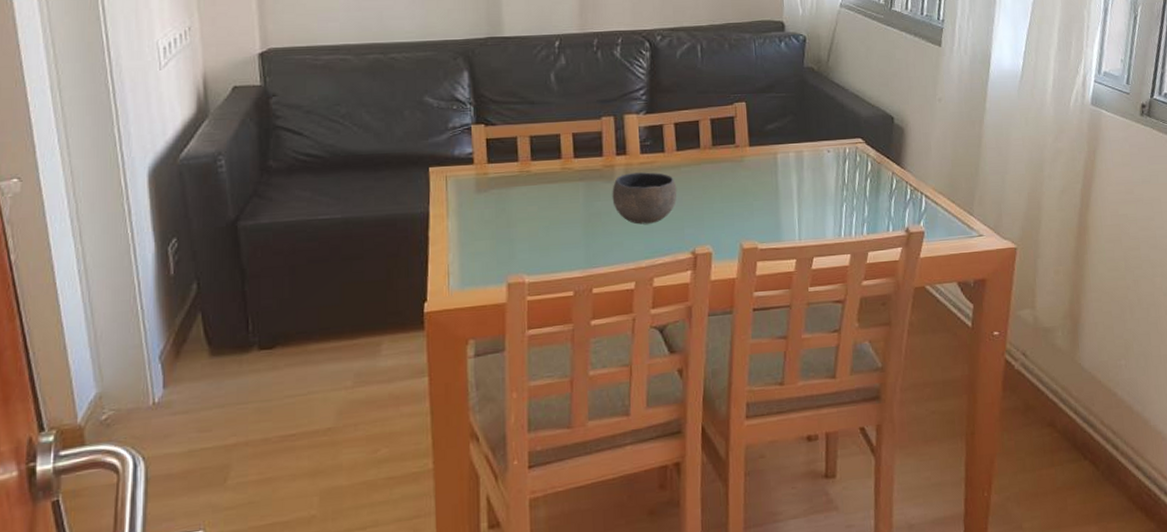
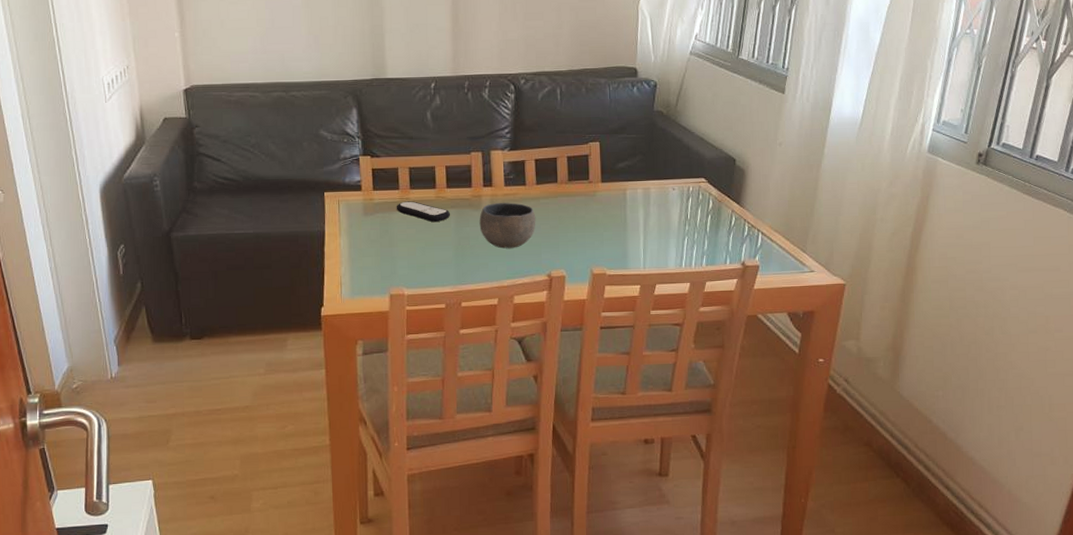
remote control: none [514,174,579,198] -> present [396,201,451,223]

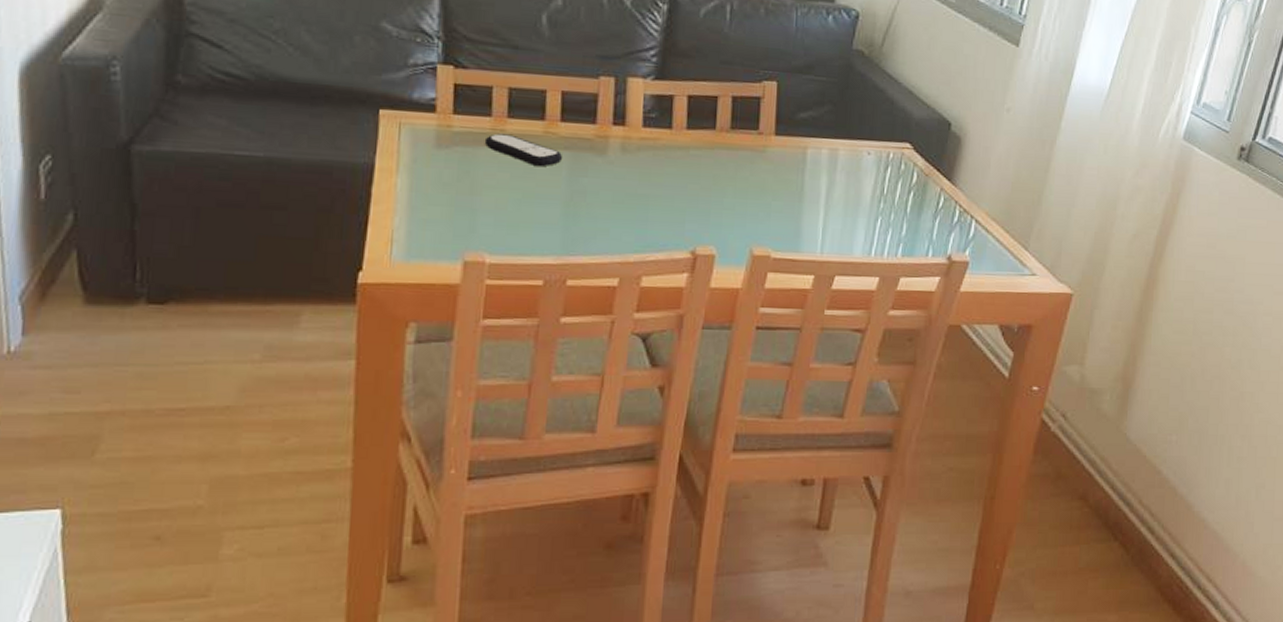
bowl: present [479,203,536,249] -> none [602,148,682,212]

